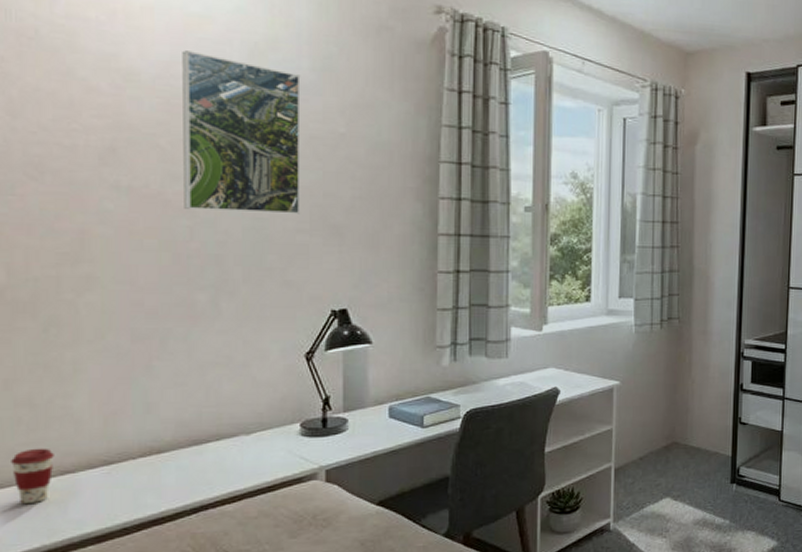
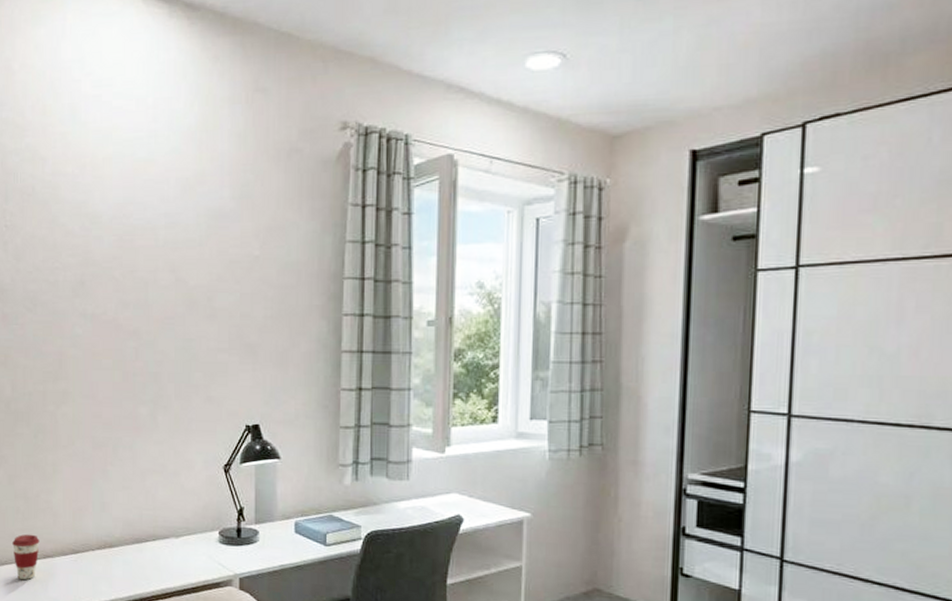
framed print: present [182,50,301,214] -> none [132,192,223,335]

